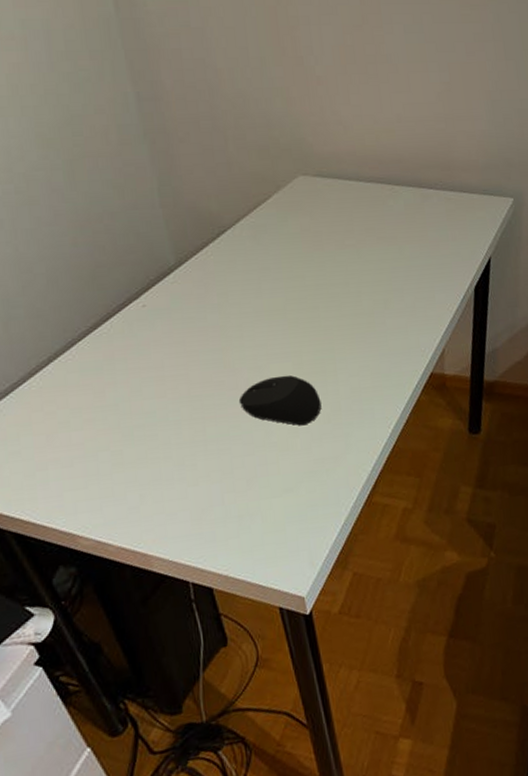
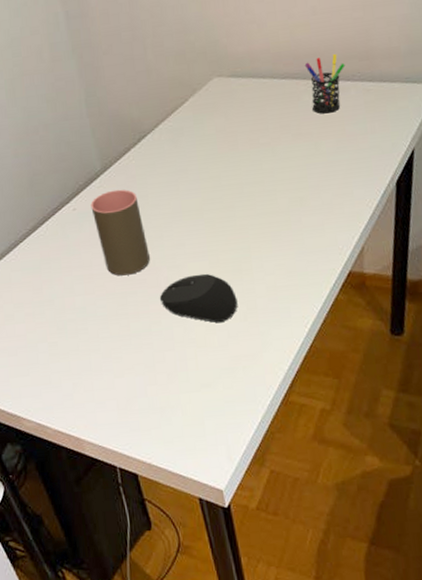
cup: none [163,286,229,378] -> present [90,189,150,276]
pen holder: none [389,161,428,219] -> present [304,53,345,114]

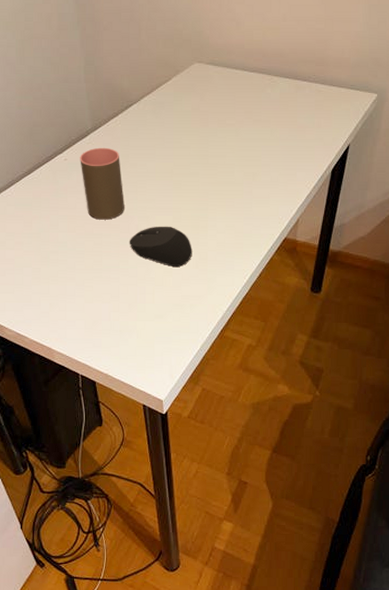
pen holder: present [304,53,345,114] -> none [271,56,304,106]

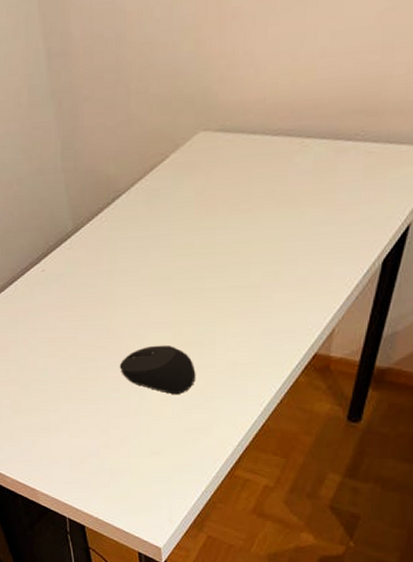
cup: present [80,147,124,220] -> none [59,252,113,341]

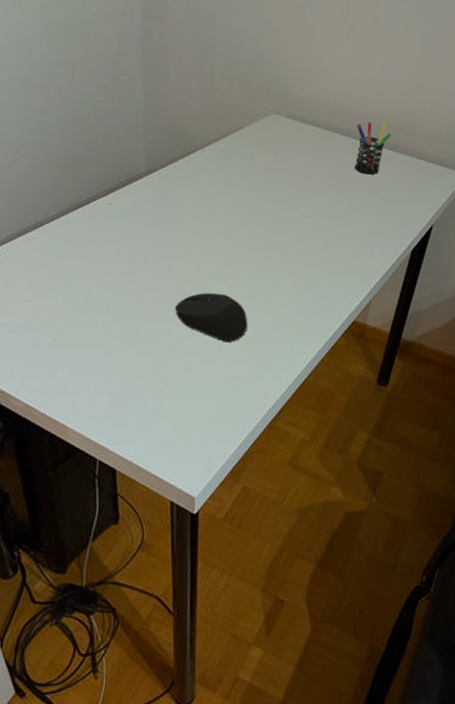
pen holder: none [302,106,349,179] -> present [354,122,392,175]

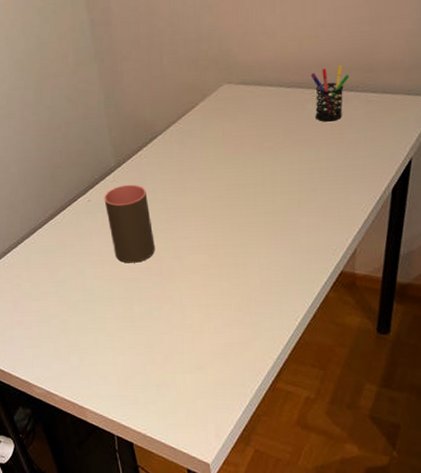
cup: none [126,194,175,279] -> present [104,184,155,263]
computer mouse: present [174,292,248,343] -> none [161,265,234,312]

